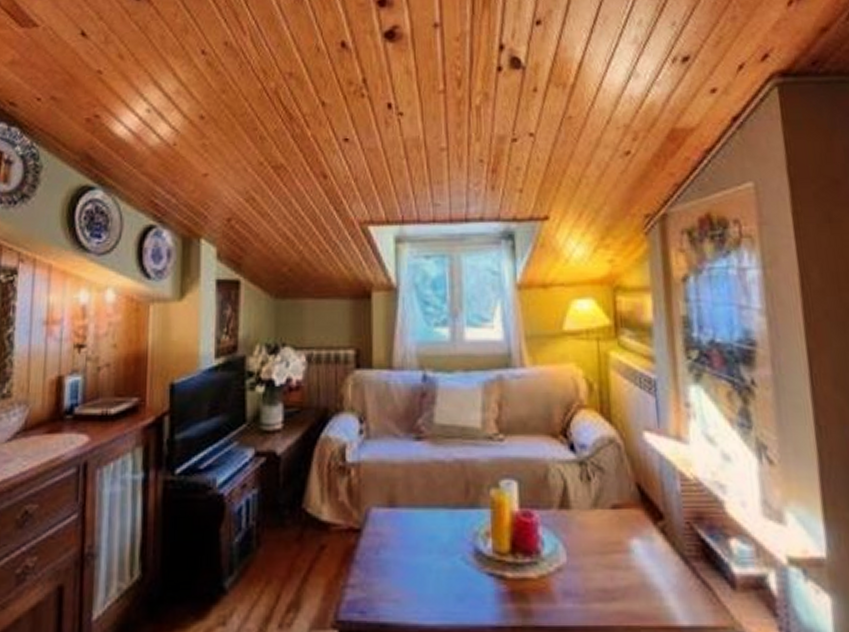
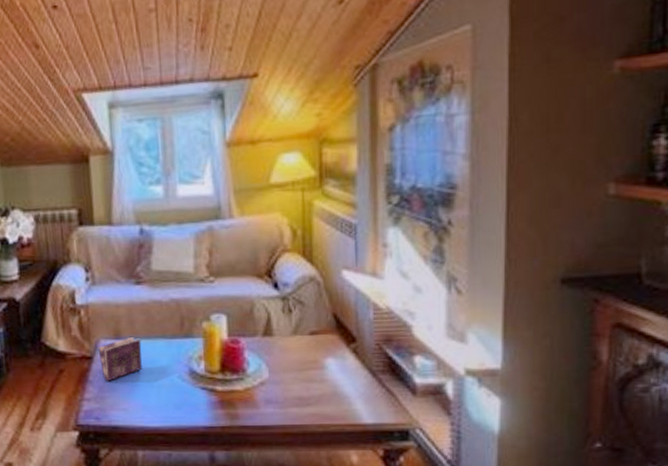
book: none [368,504,420,562] -> present [98,336,142,381]

